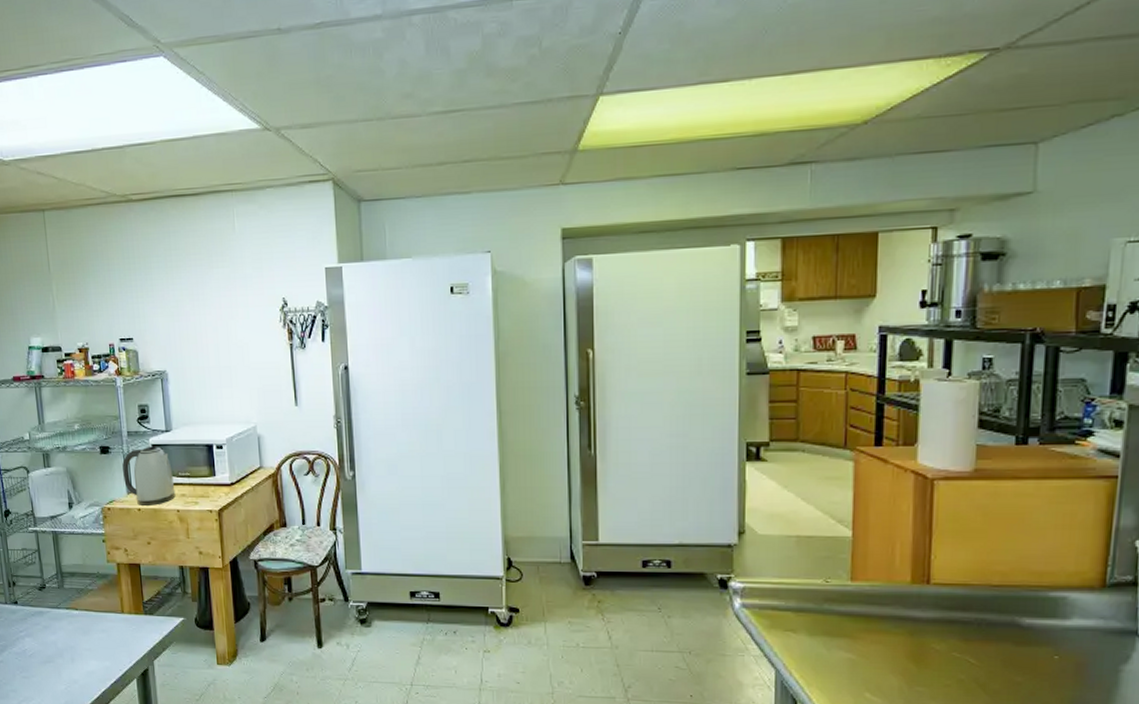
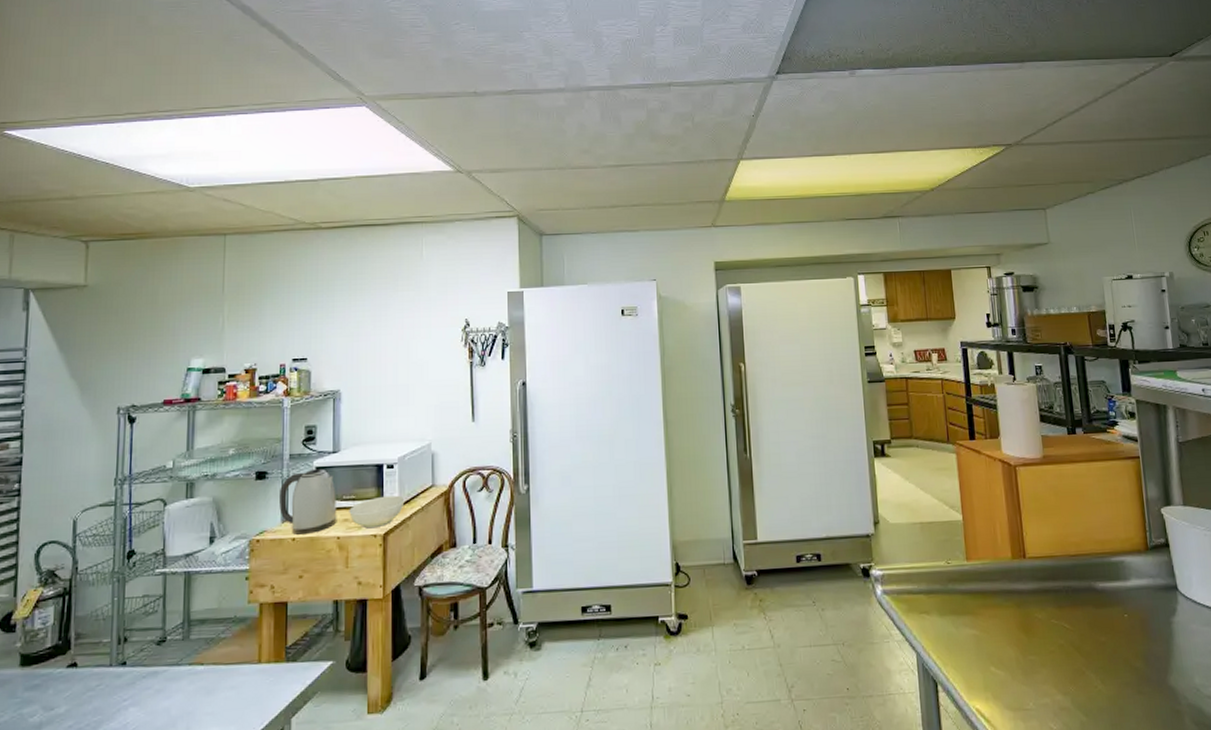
bowl: none [185,475,236,504] -> present [349,495,405,529]

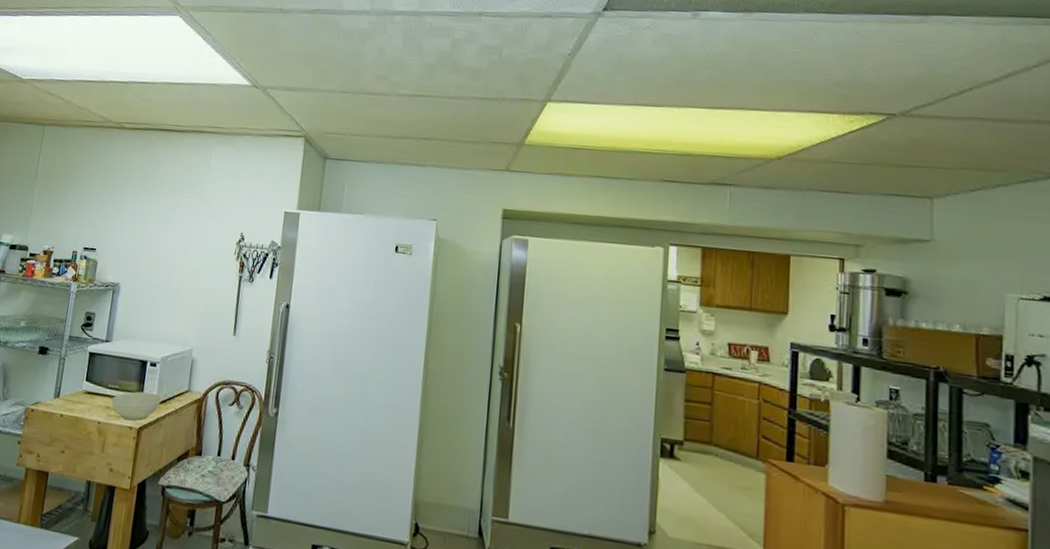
kettle: present [279,468,337,535] -> none [54,353,104,414]

